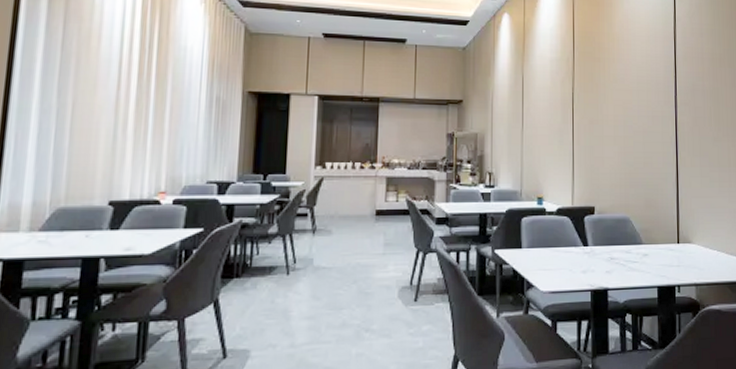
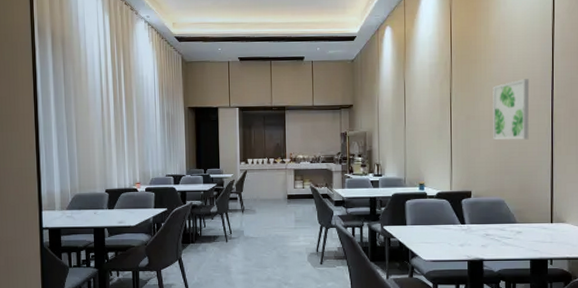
wall art: none [617,82,654,149] -> present [493,79,530,140]

